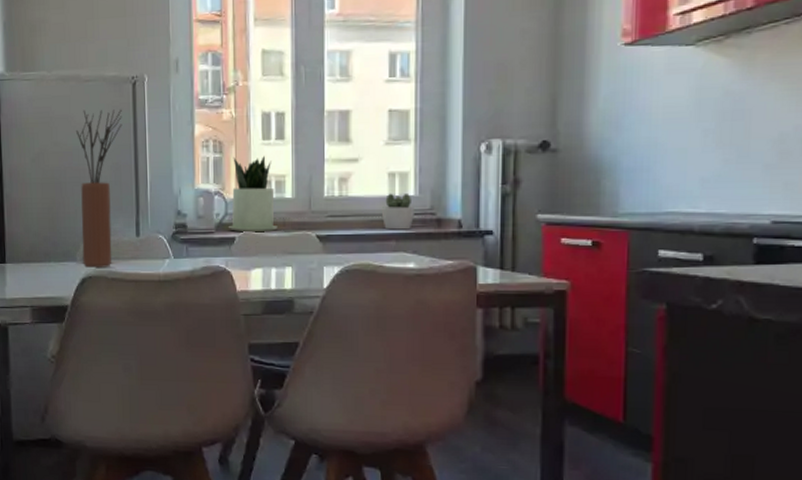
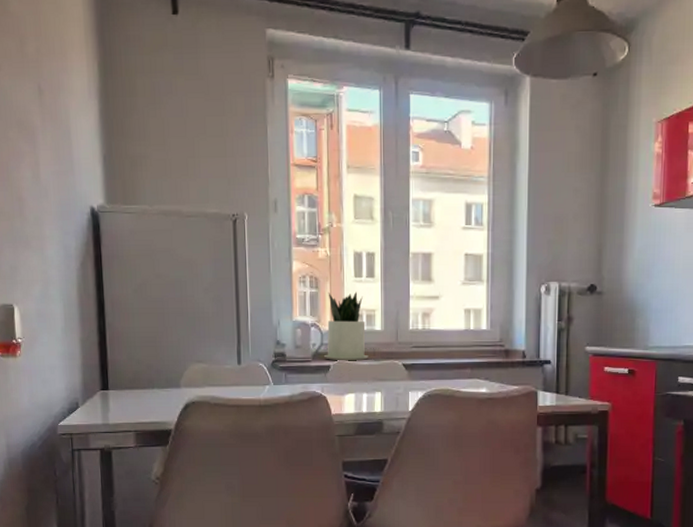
vase: present [75,109,122,268] -> none [177,244,224,394]
succulent plant: present [381,193,414,230] -> none [458,327,486,359]

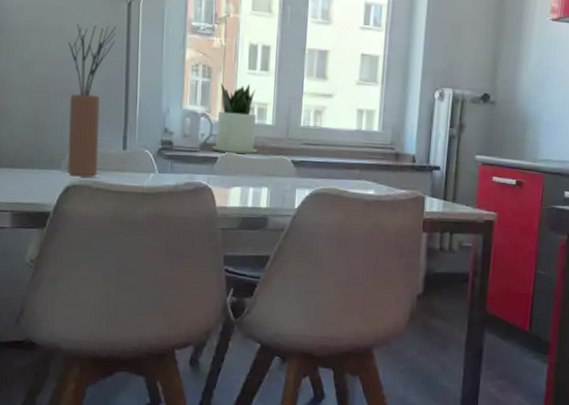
vase: none [177,244,224,394] -> present [67,23,116,178]

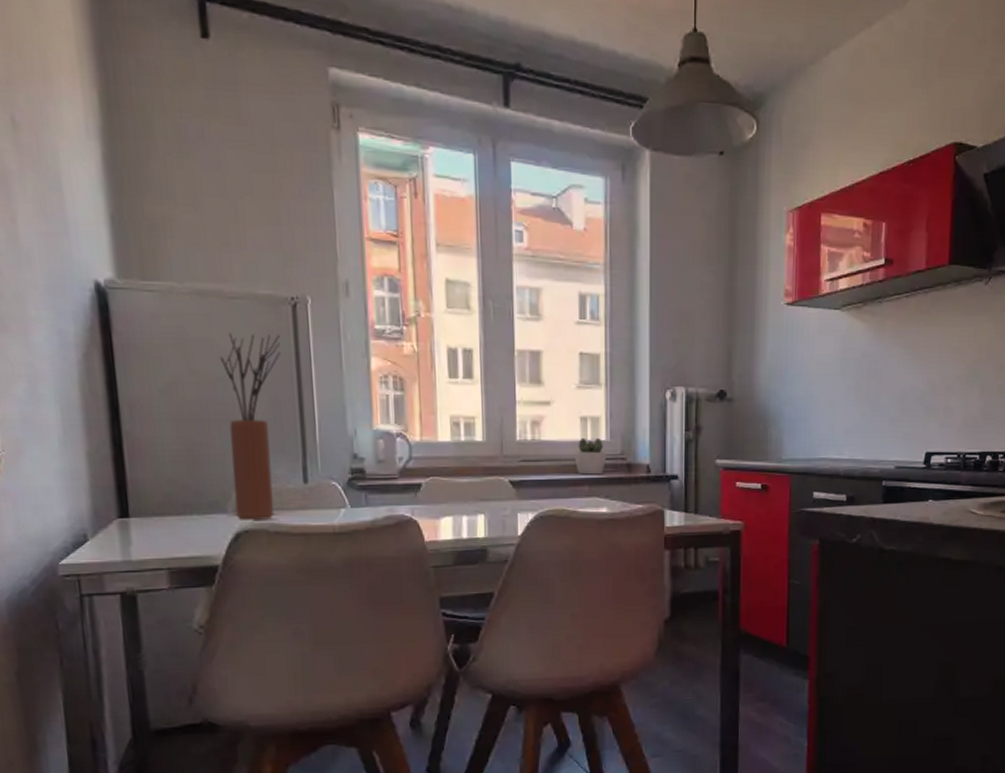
planter: present [211,83,257,155] -> none [412,395,468,478]
succulent plant: none [349,127,377,161] -> present [574,437,606,475]

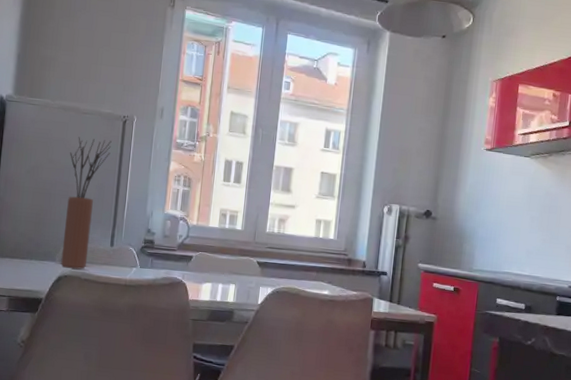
succulent plant: present [574,437,606,475] -> none [308,235,333,265]

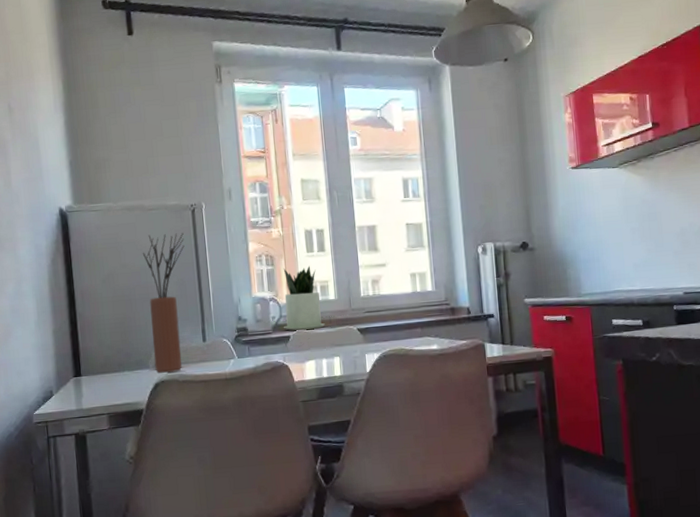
planter: none [187,192,229,255] -> present [283,265,325,332]

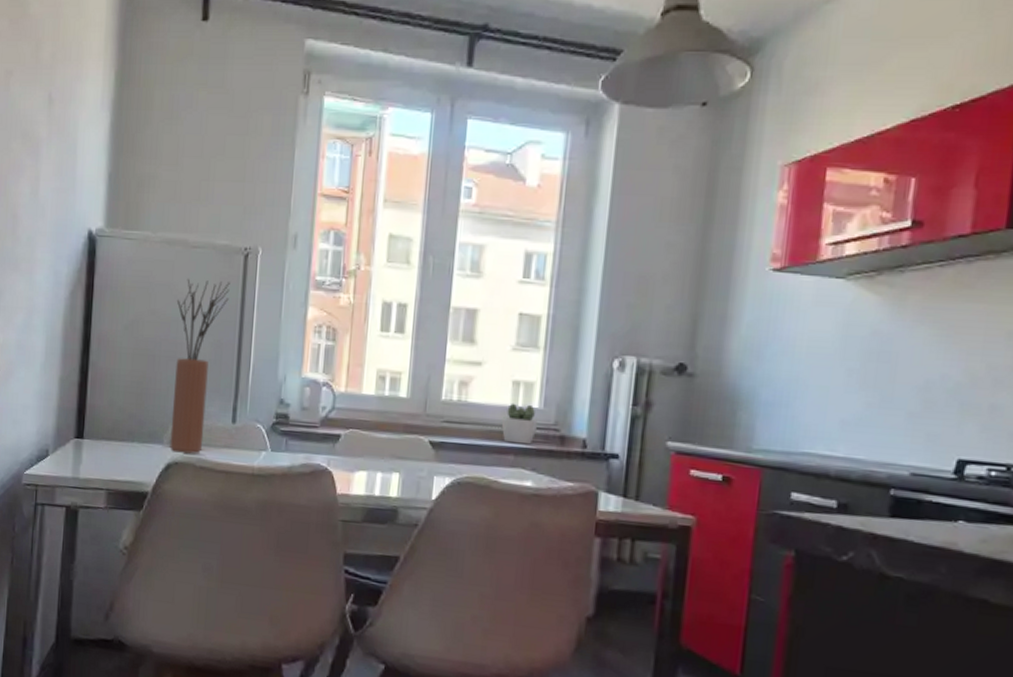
planter: present [283,265,325,332] -> none [333,347,388,433]
succulent plant: none [407,290,434,320] -> present [501,403,537,445]

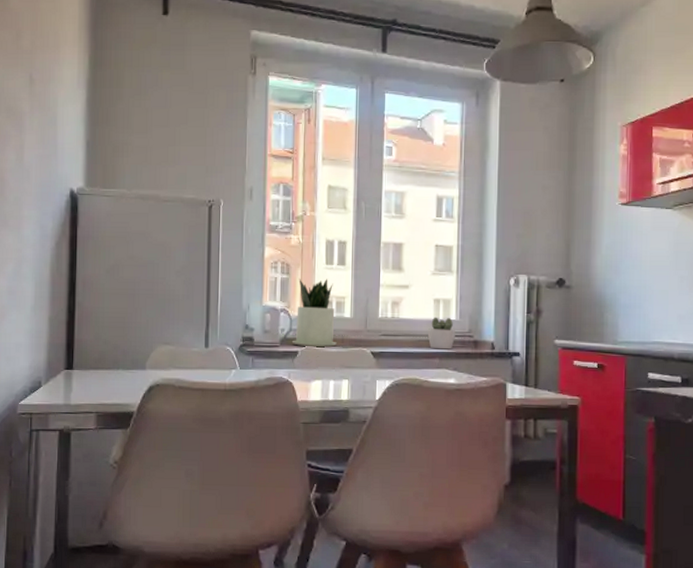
vase: present [170,278,230,455] -> none [151,227,198,376]
planter: none [333,347,388,433] -> present [291,278,337,348]

